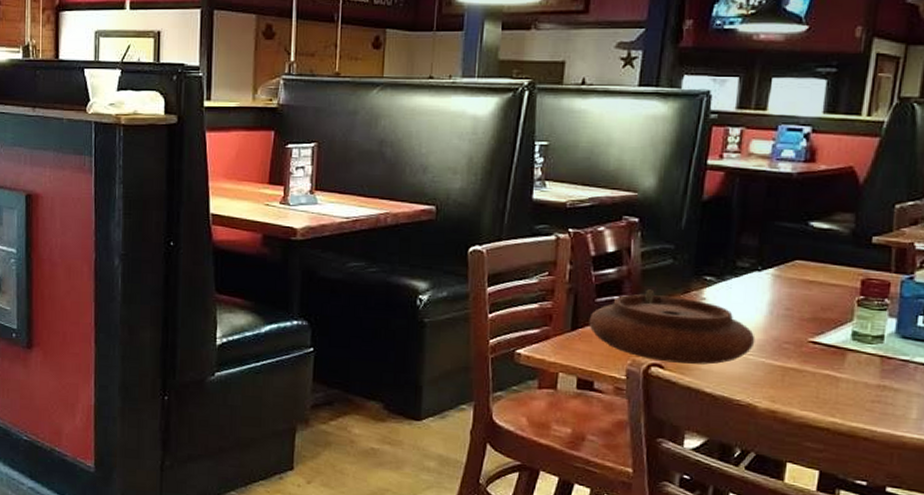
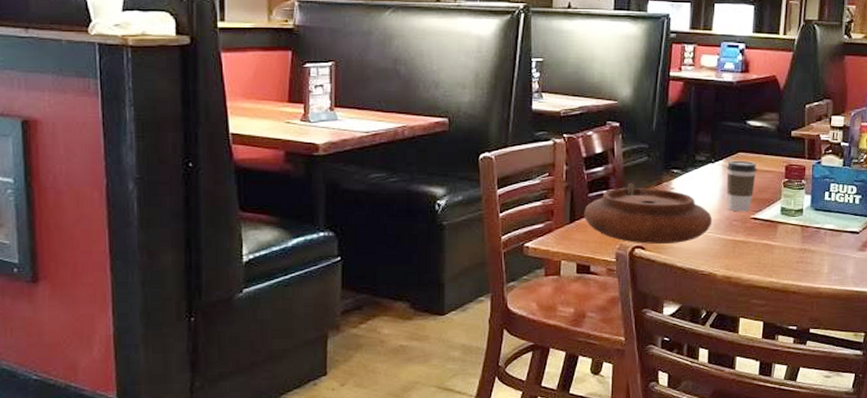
coffee cup: none [777,269,821,334] -> present [726,160,757,212]

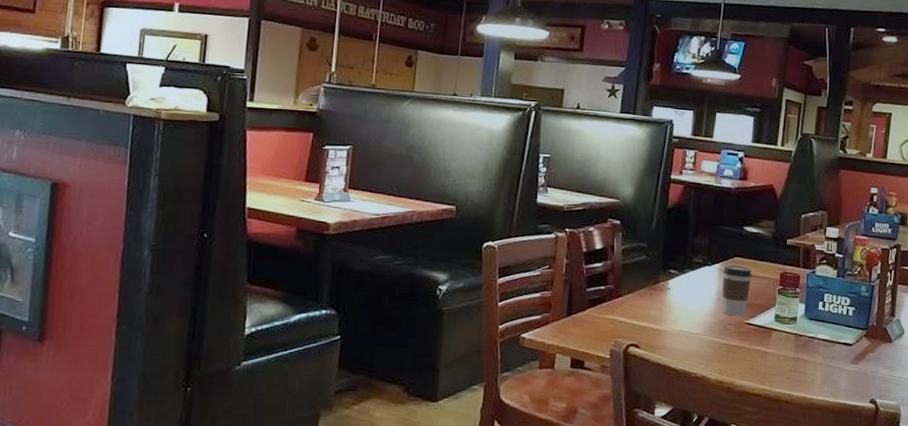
plate: present [584,183,712,244] -> none [581,281,707,344]

